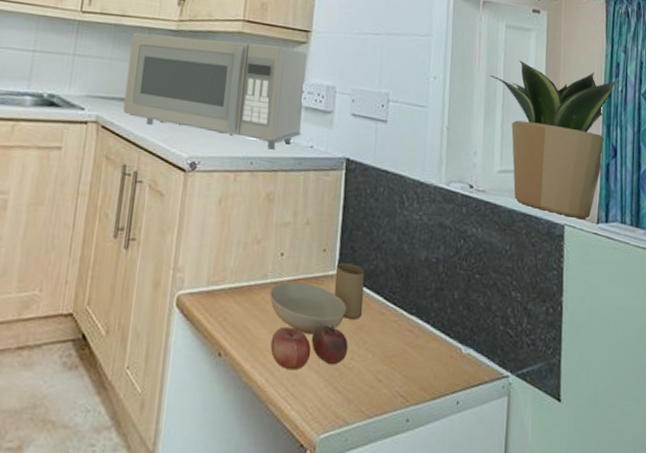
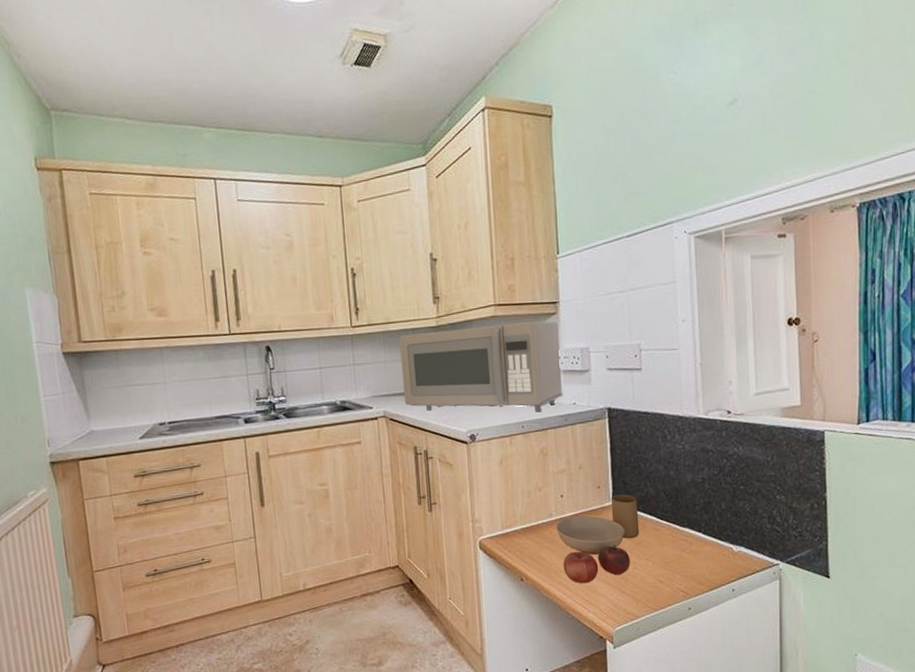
potted plant: present [489,60,619,219] -> none [738,283,875,423]

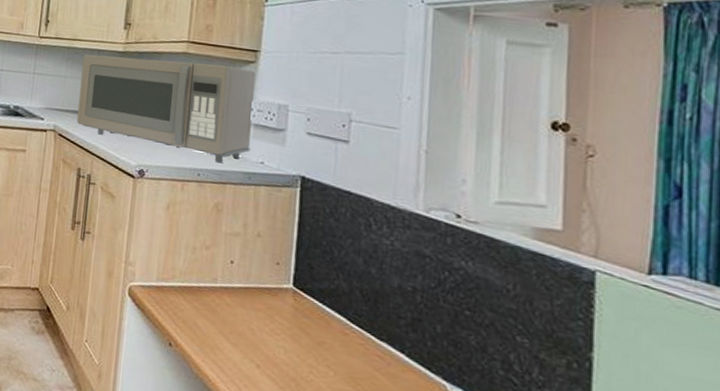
bowl: present [556,515,625,555] -> none [220,288,304,342]
fruit: present [563,551,599,584] -> none [221,329,265,373]
fruit: present [598,545,630,576] -> none [265,334,306,376]
cup: present [611,494,640,538] -> none [289,277,324,336]

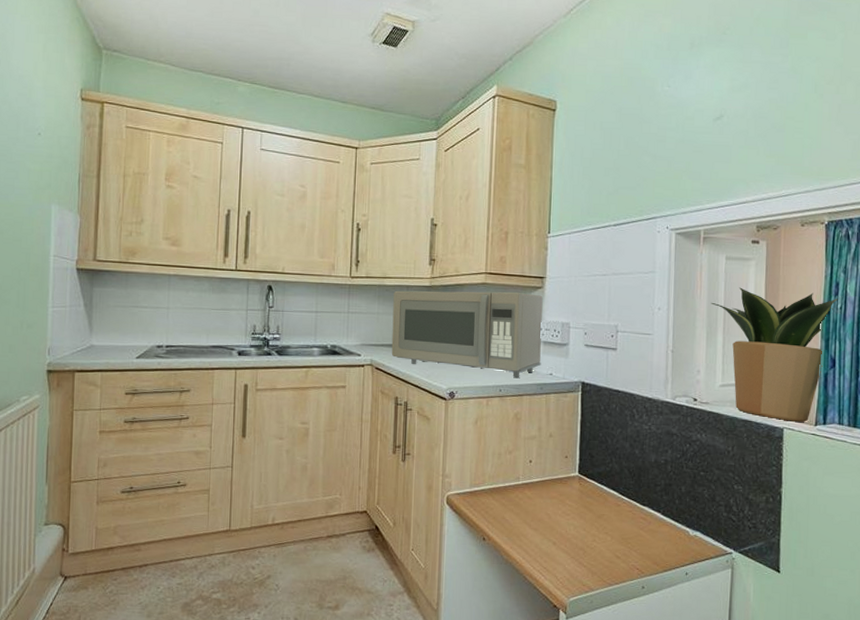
potted plant: none [483,80,686,267] -> present [710,287,838,422]

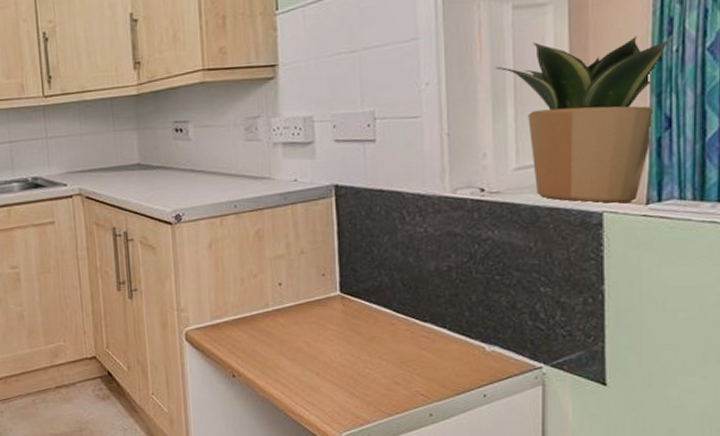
microwave: present [391,290,543,378] -> none [96,87,282,190]

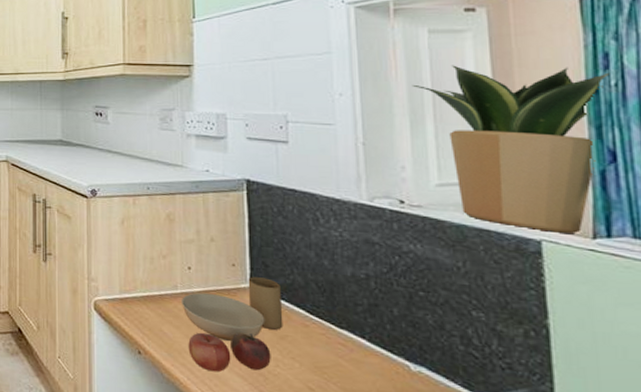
bowl: none [273,307,355,351] -> present [182,293,265,341]
fruit: none [281,346,323,383] -> present [188,332,231,373]
fruit: none [322,340,360,375] -> present [231,332,271,371]
cup: none [337,283,372,333] -> present [248,277,283,330]

